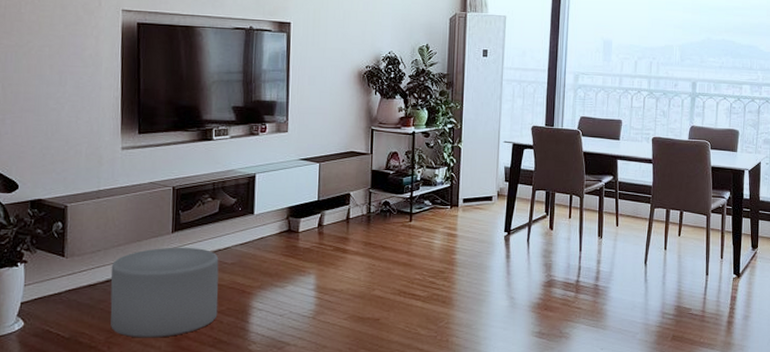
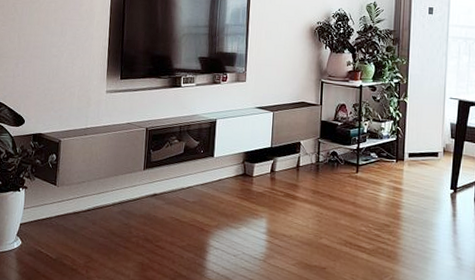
pouf: present [110,247,219,338] -> none [89,183,182,267]

